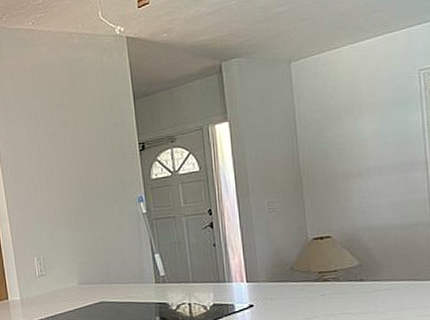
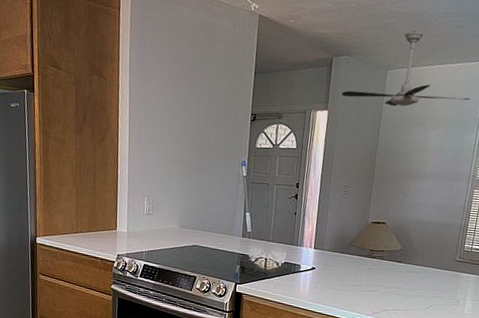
ceiling fan: none [240,12,403,103] -> present [341,31,471,107]

